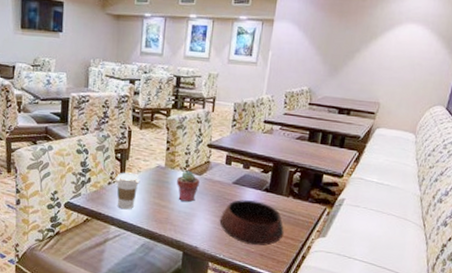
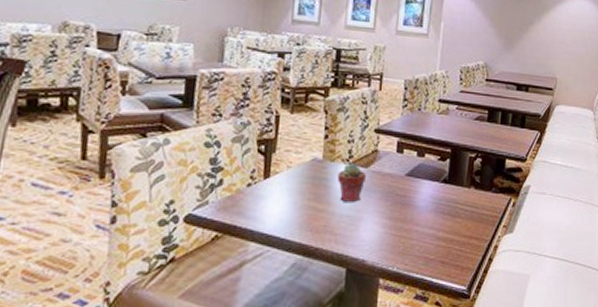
coffee cup: present [115,172,140,210] -> none [256,169,291,219]
bowl: present [219,200,284,246] -> none [391,194,467,251]

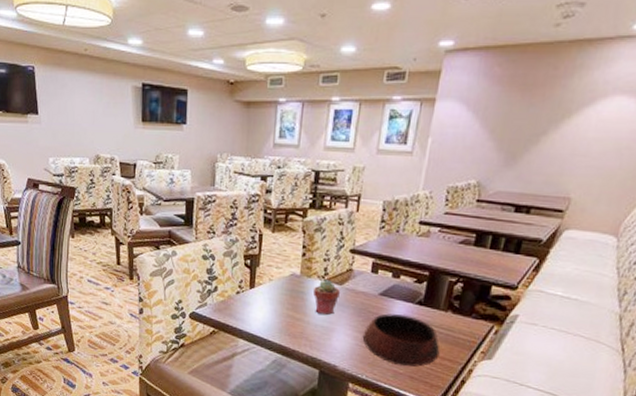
bowl: none [391,194,467,251] -> present [362,313,440,368]

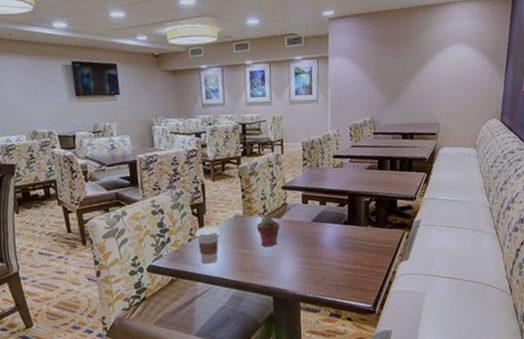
coffee cup: none [244,280,272,322] -> present [195,226,221,264]
bowl: present [362,313,440,368] -> none [304,234,368,280]

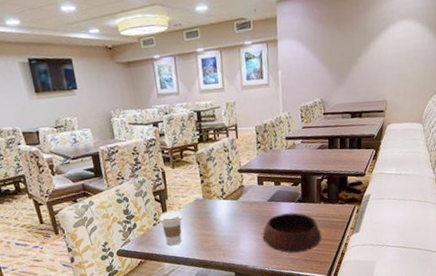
potted succulent: present [256,216,280,247] -> none [215,198,238,227]
bowl: none [304,234,368,280] -> present [262,212,322,254]

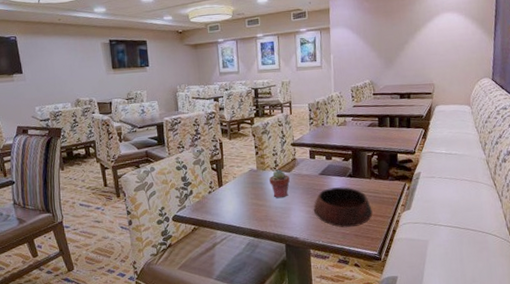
coffee cup: present [159,210,183,246] -> none [214,179,237,214]
potted succulent: none [215,198,238,227] -> present [268,170,291,198]

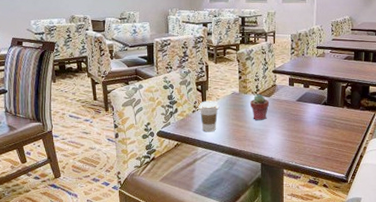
coffee cup: none [214,179,237,214] -> present [198,100,220,132]
bowl: present [313,186,373,228] -> none [289,113,343,152]

